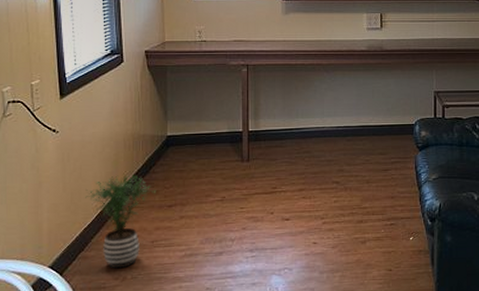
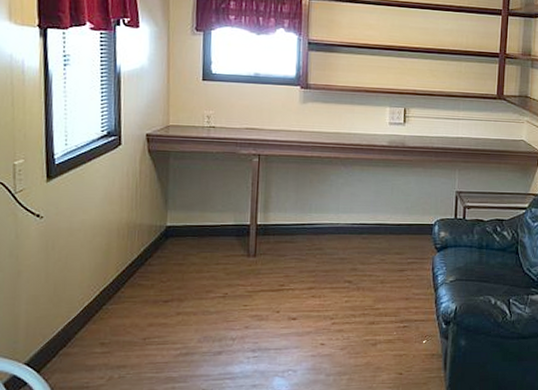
potted plant: present [85,174,157,269] -> none [70,265,152,367]

